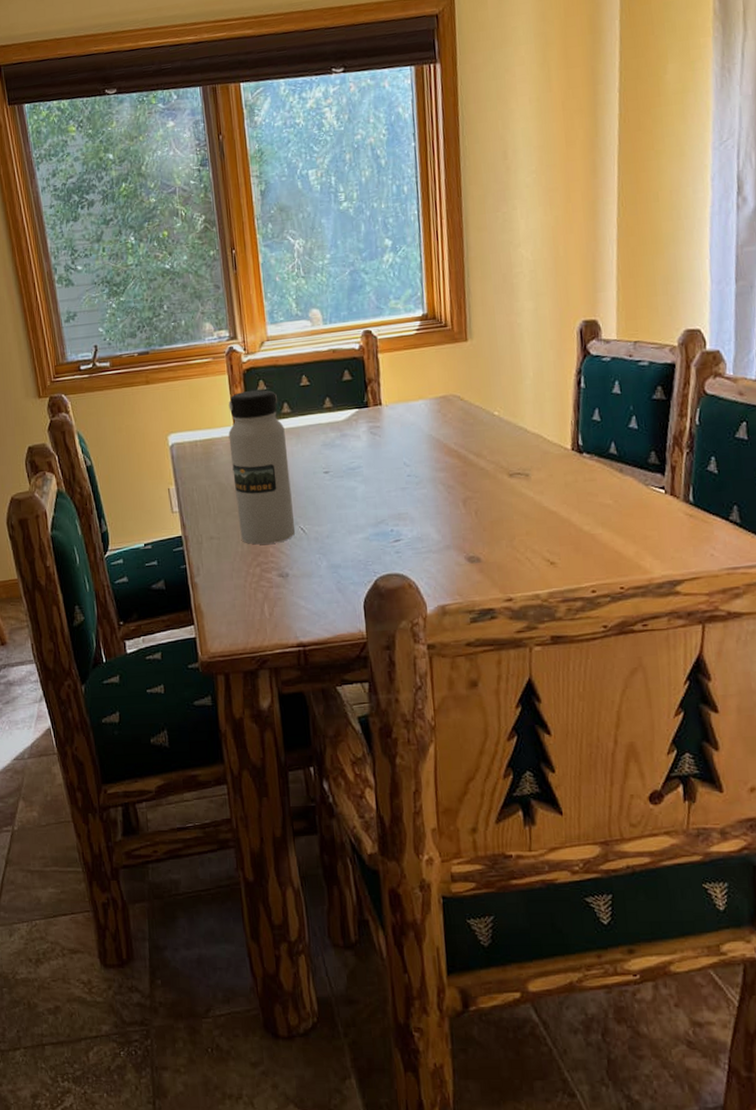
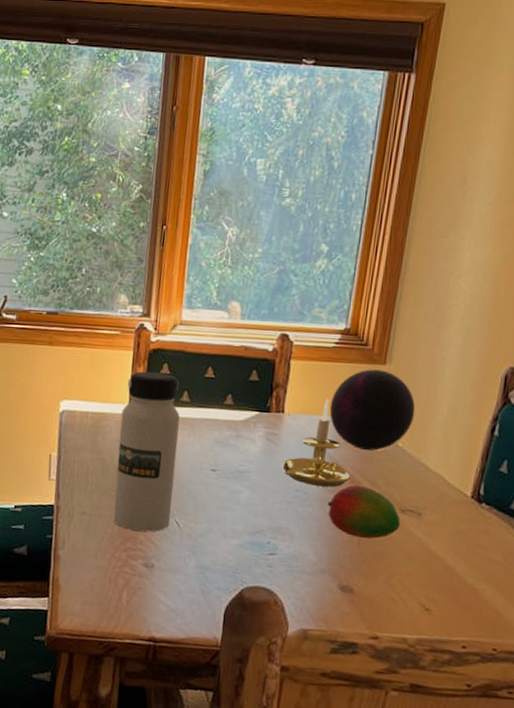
candle holder: none [390,383,457,468] -> present [282,398,352,487]
decorative orb: none [423,346,504,425] -> present [329,369,416,451]
fruit: none [439,459,511,509] -> present [327,485,400,539]

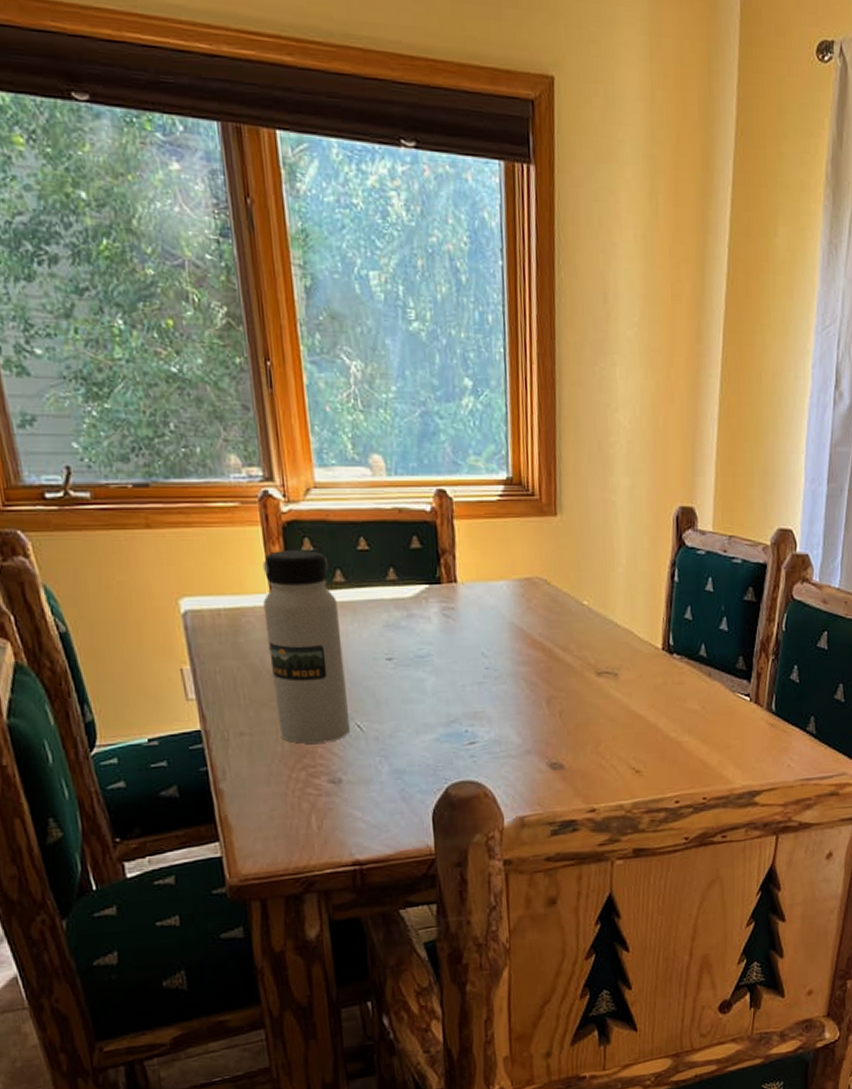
candle holder: present [282,398,352,487] -> none [466,560,542,660]
fruit: present [327,485,400,539] -> none [521,654,599,709]
decorative orb: present [329,369,416,451] -> none [505,522,595,613]

